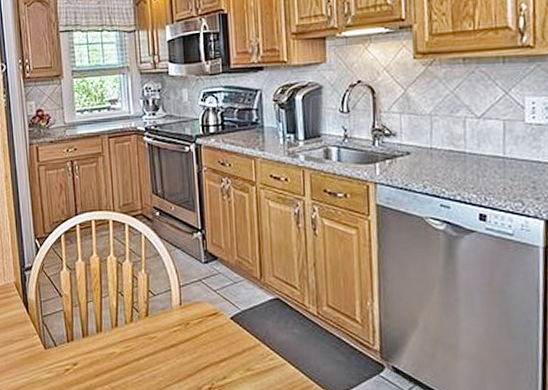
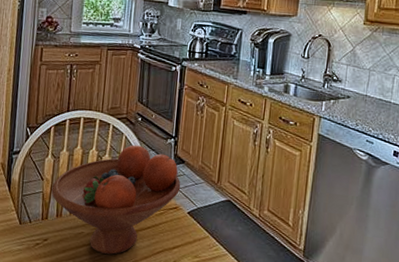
fruit bowl: none [72,244,218,375] -> present [51,145,181,254]

